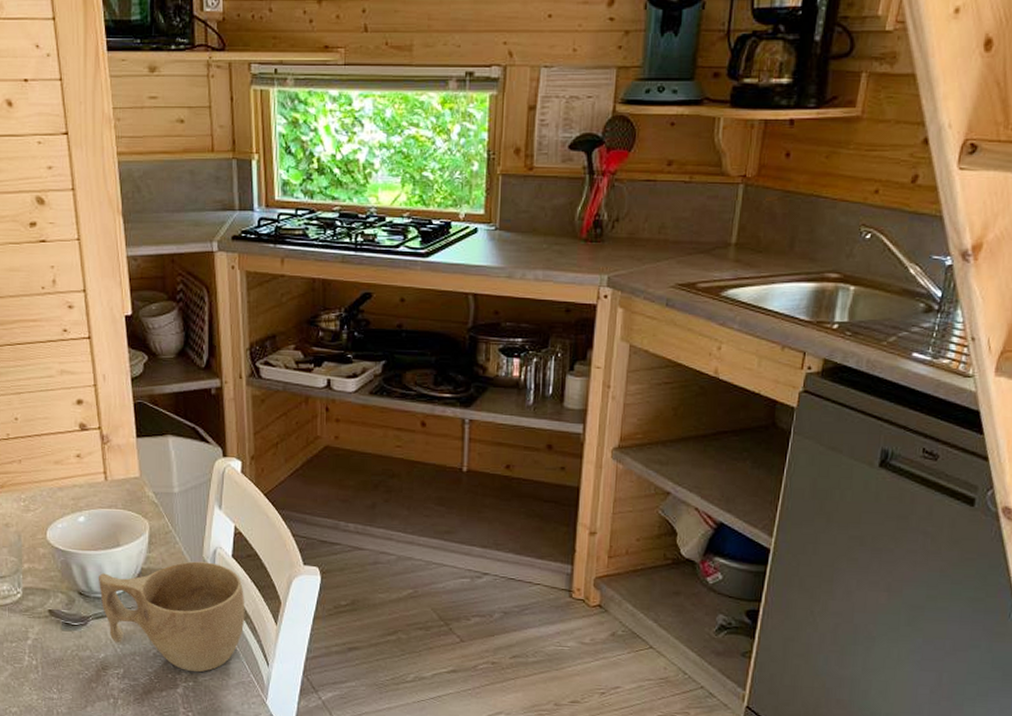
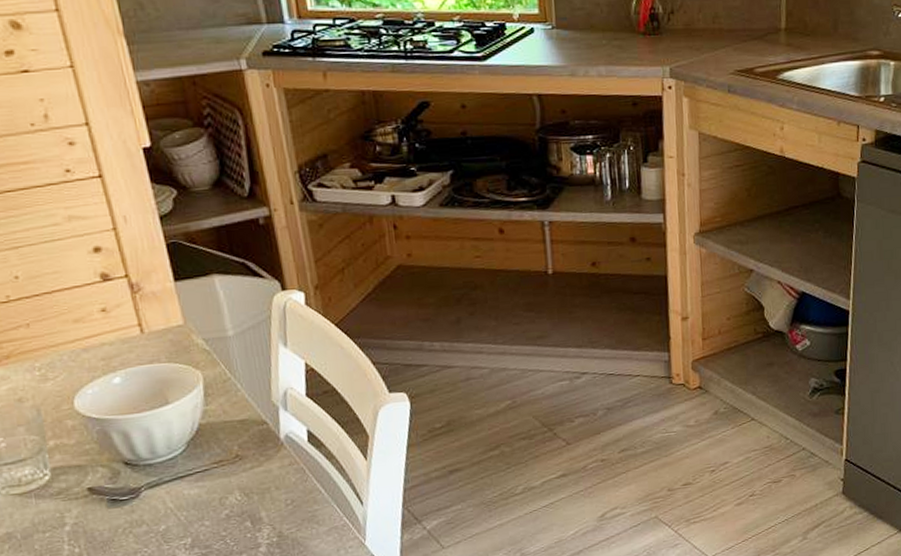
cup: present [98,561,245,673] -> none [146,405,330,527]

